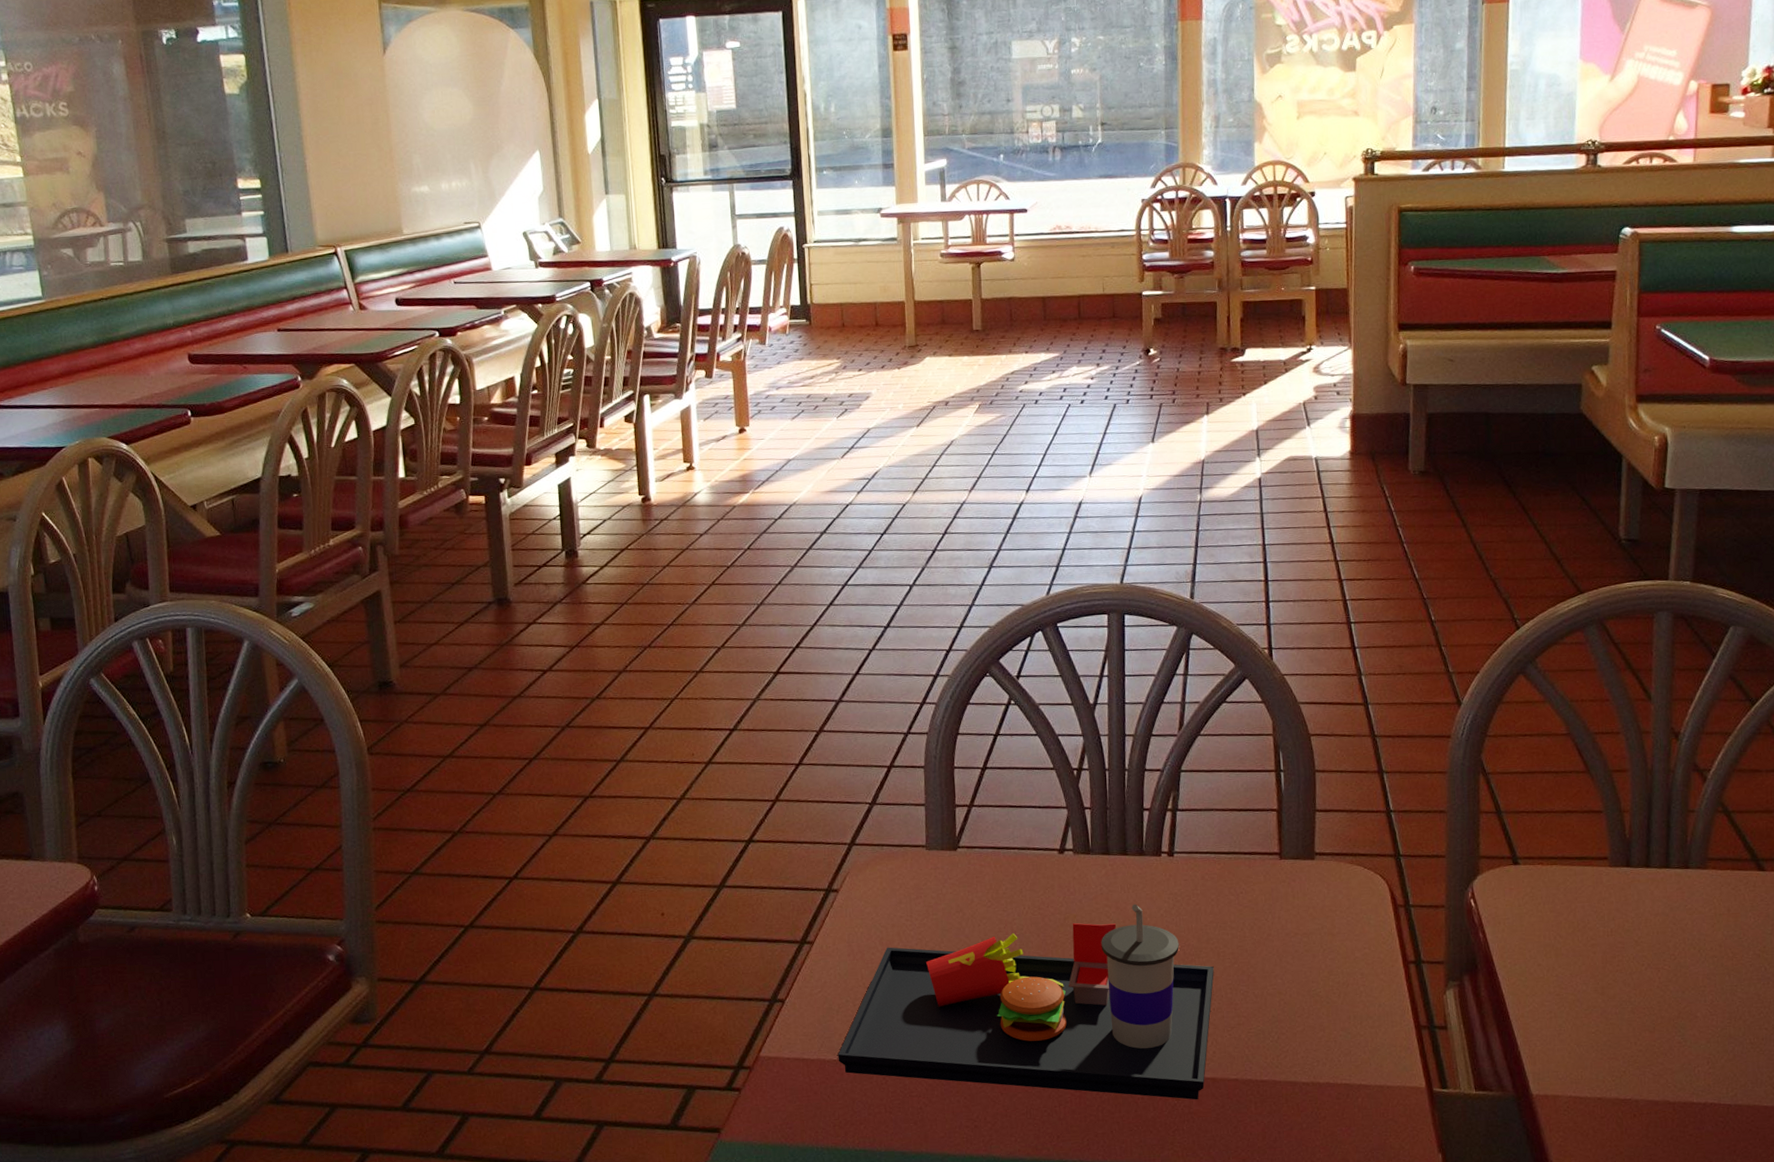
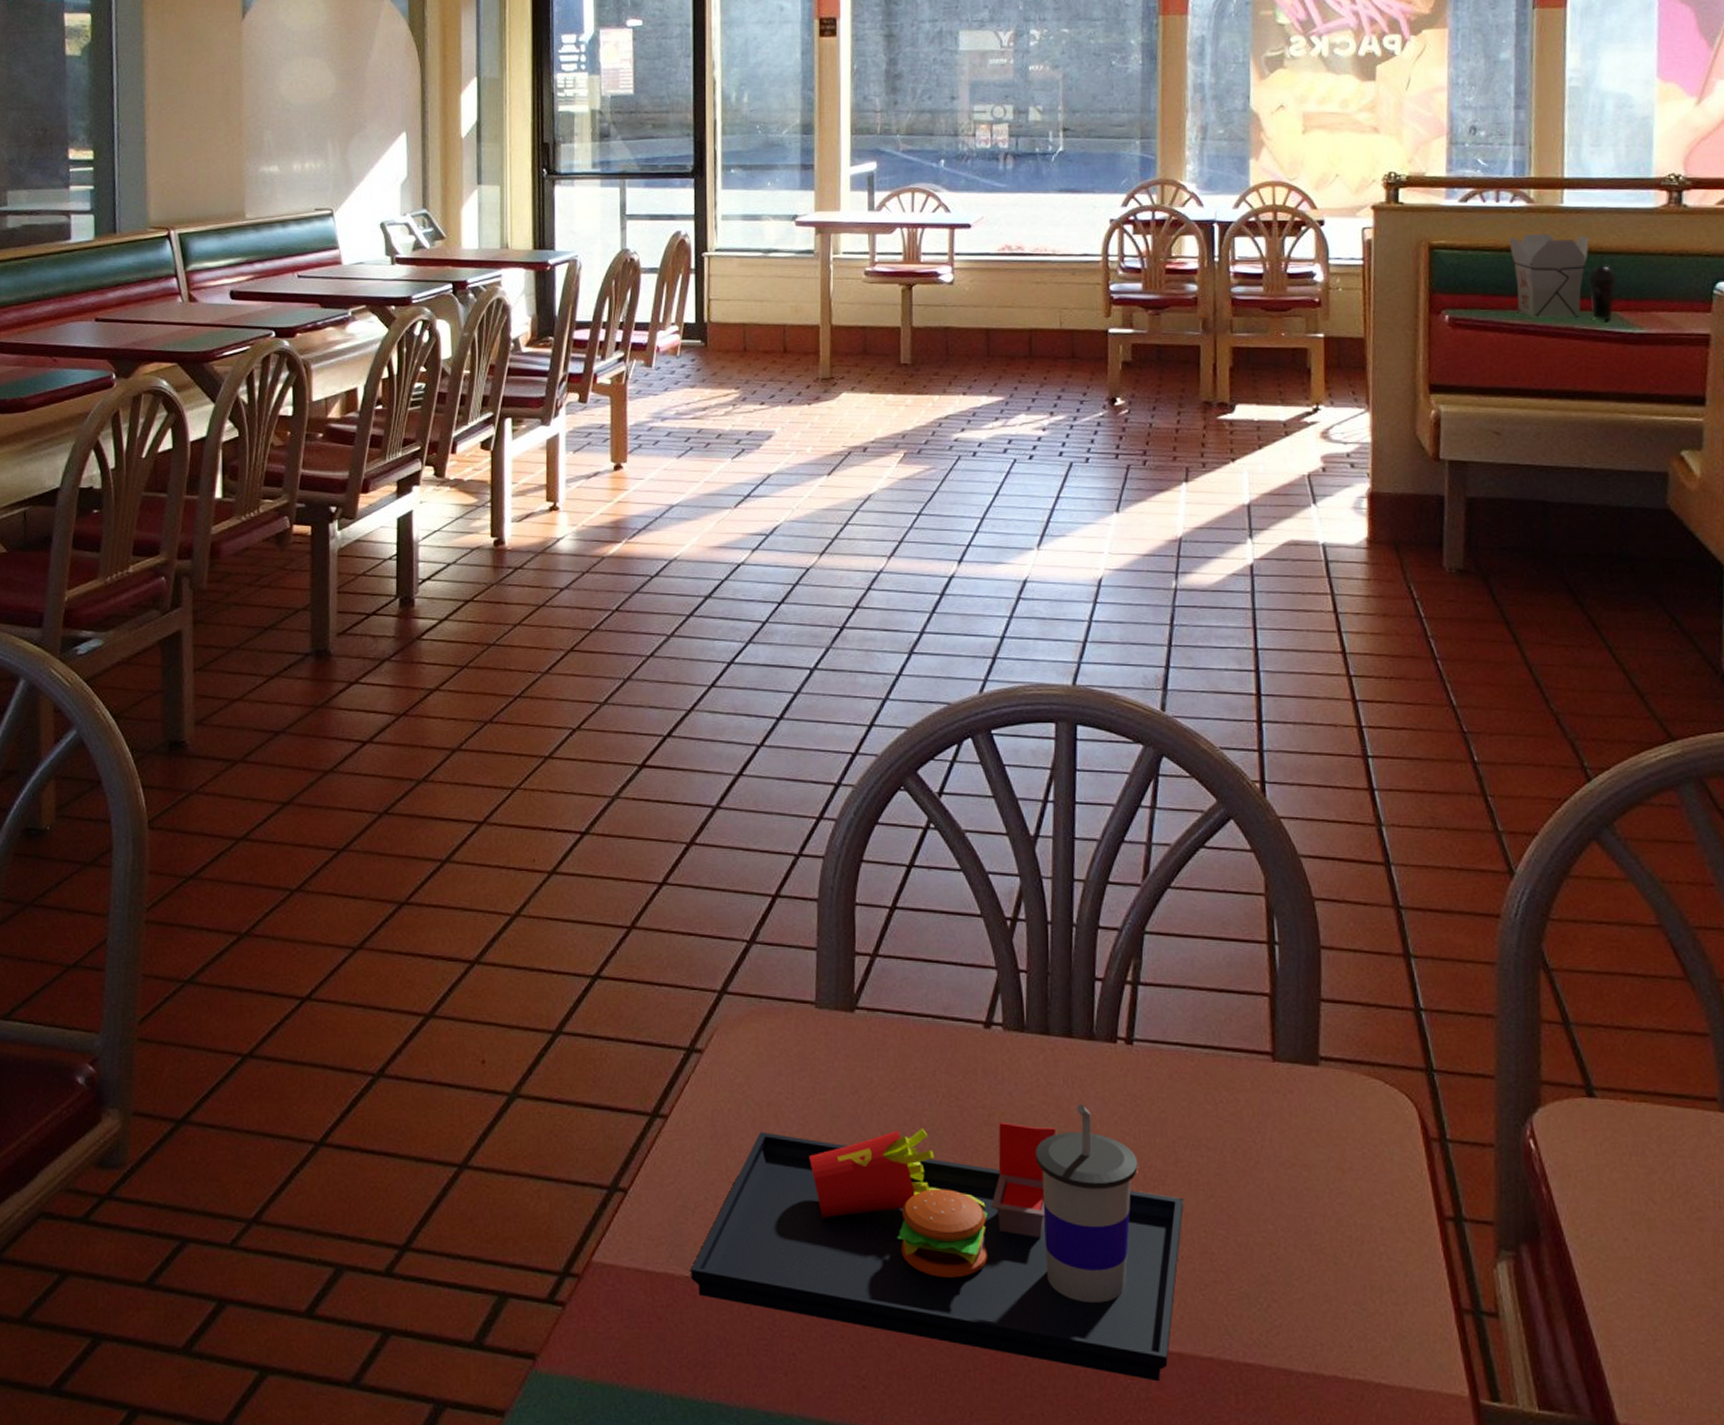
takeout container: none [1462,194,1524,264] -> present [1510,233,1589,318]
beverage cup: none [1523,206,1545,265] -> present [1588,250,1617,321]

